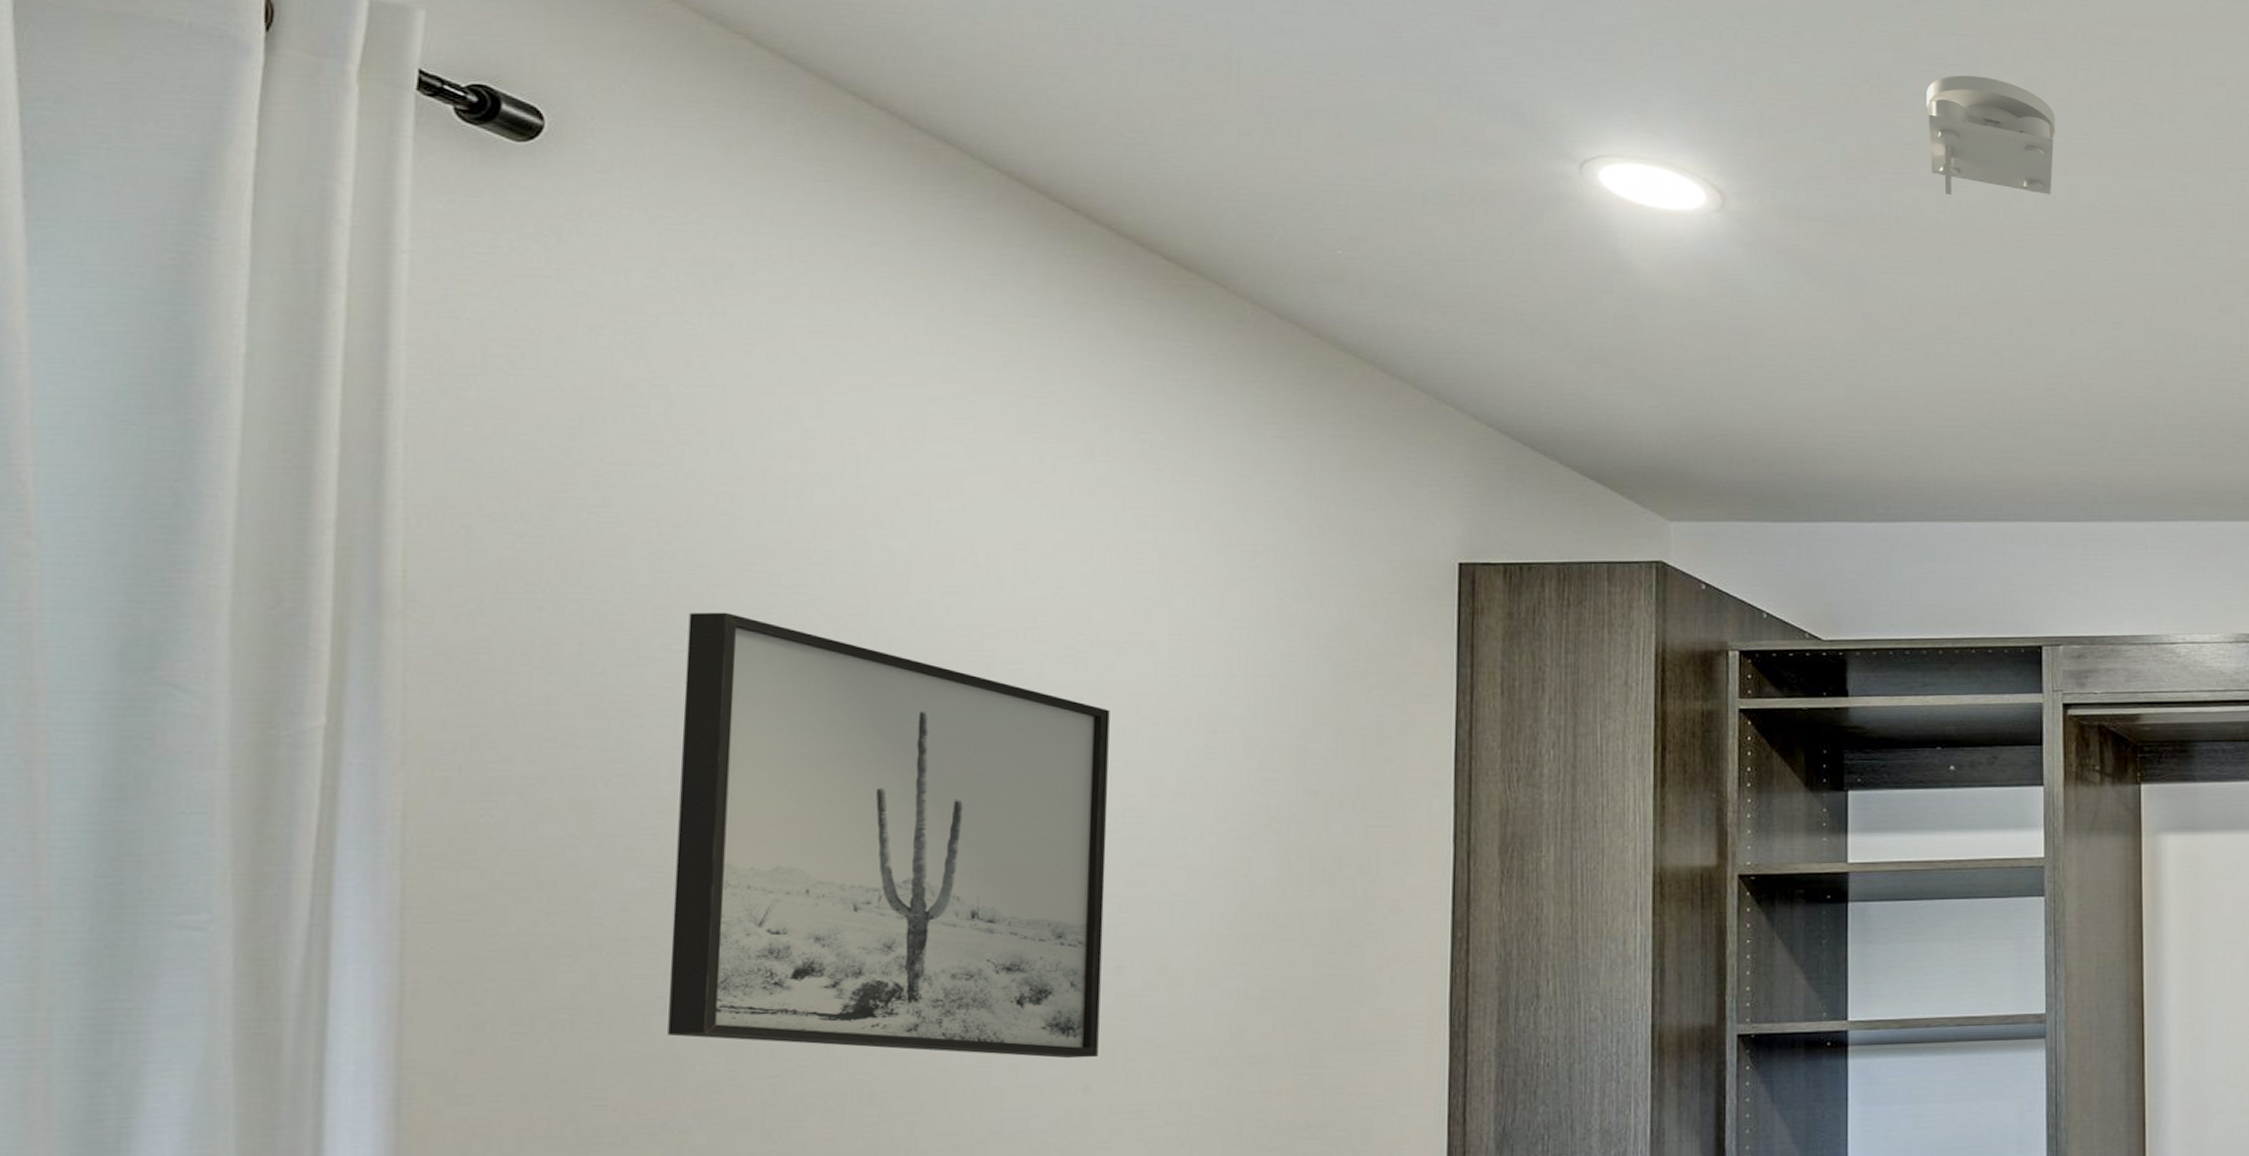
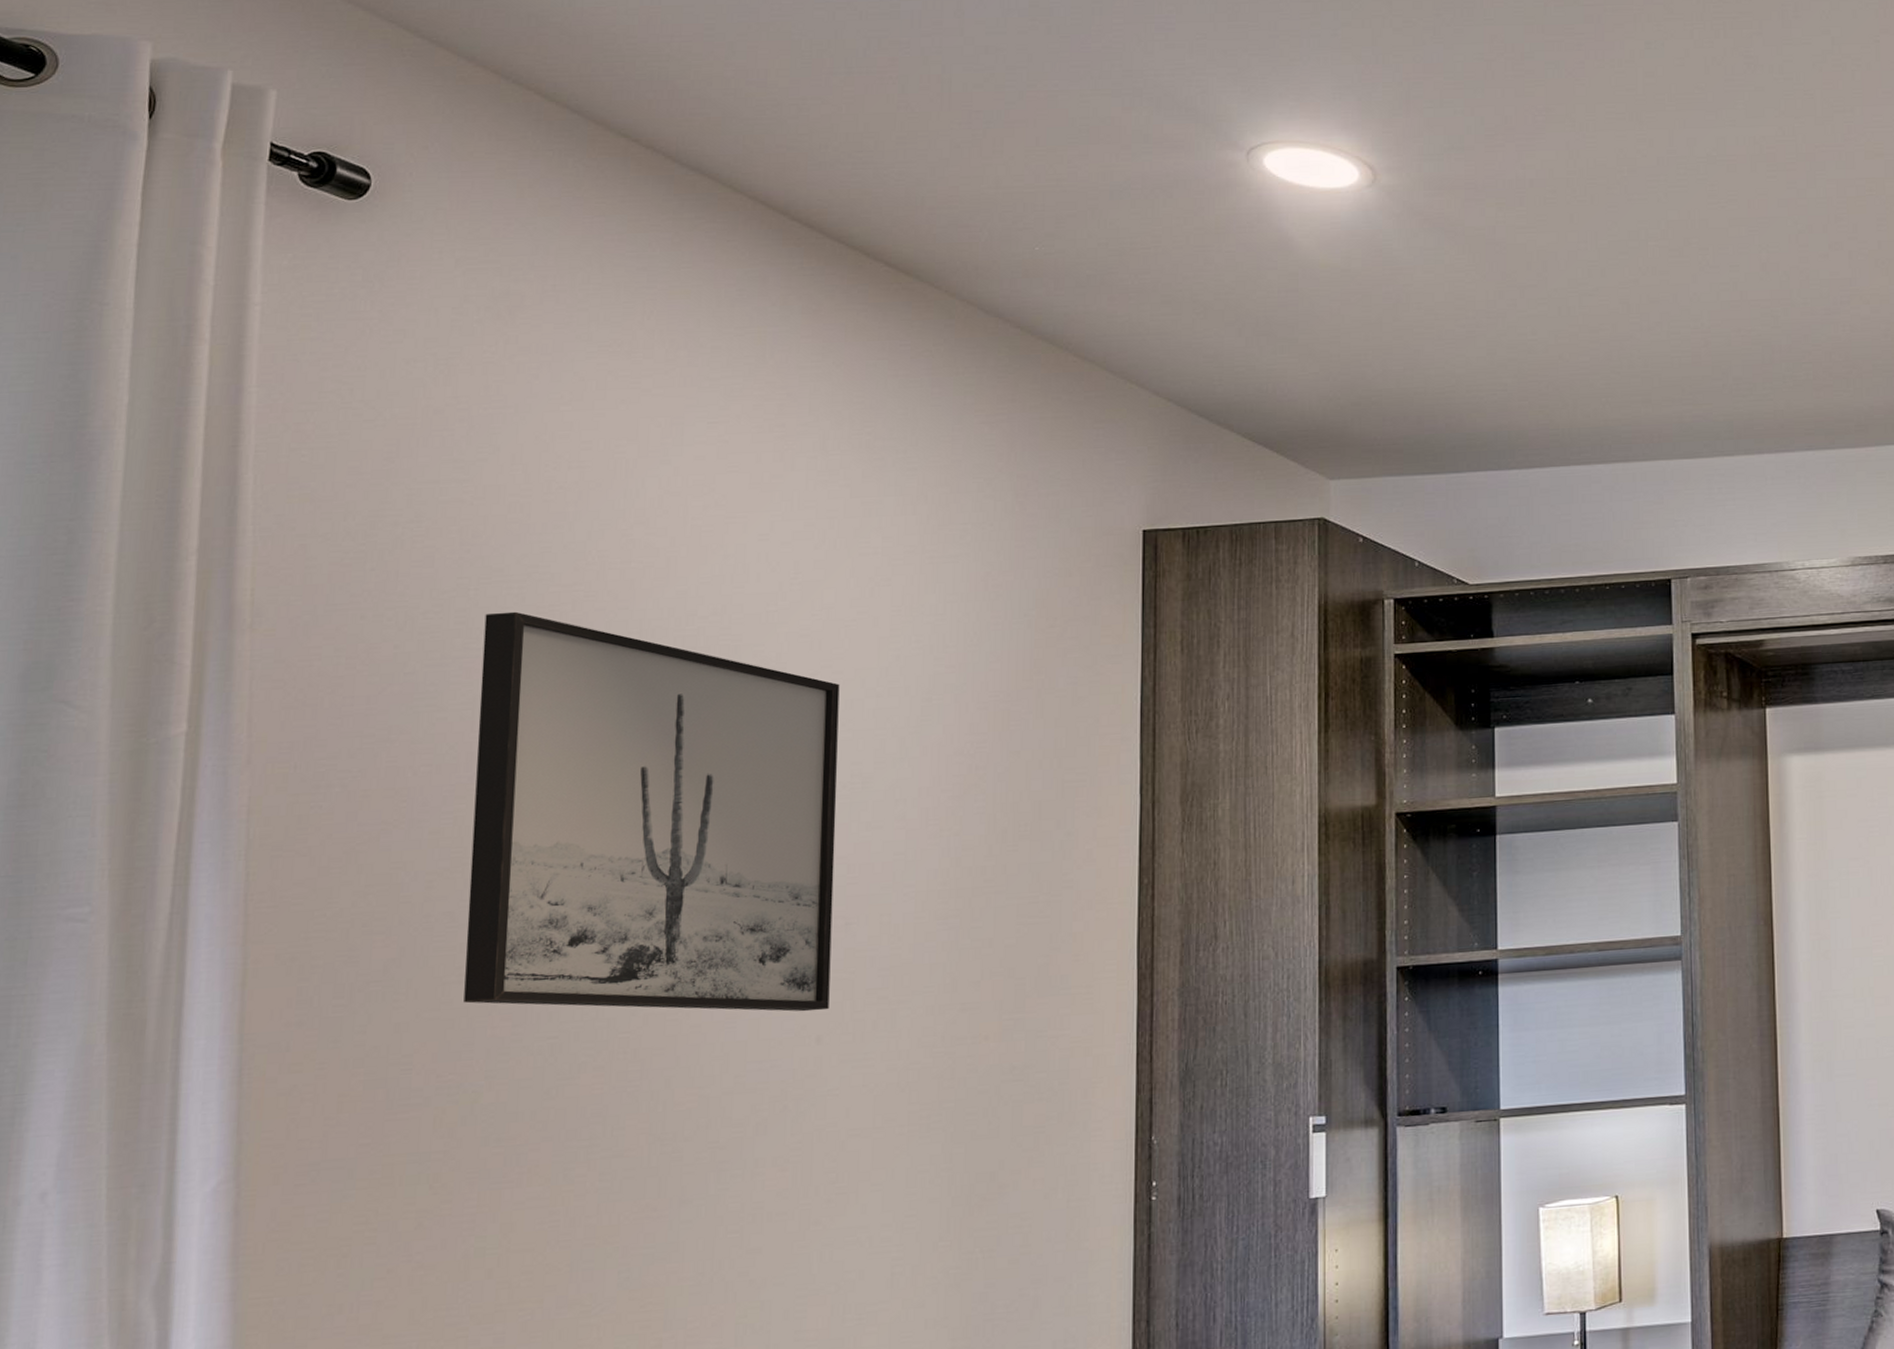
smoke detector: present [1926,75,2055,195] -> none [1556,42,1674,156]

